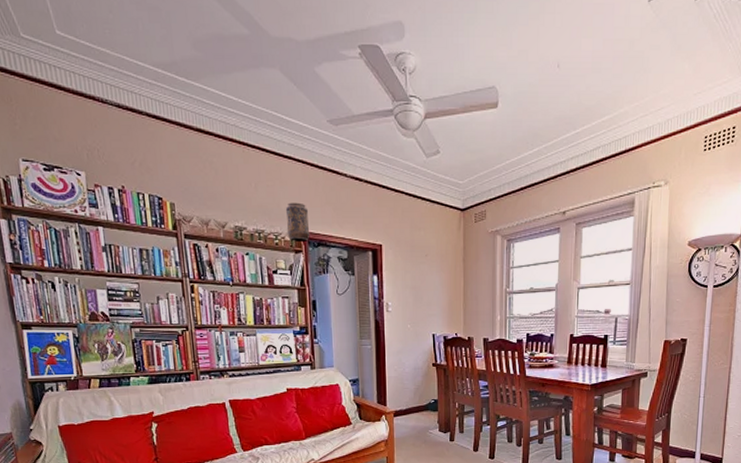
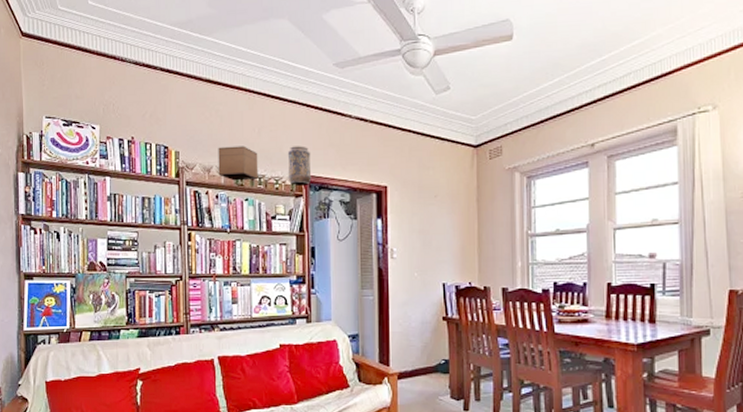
decorative box: none [215,200,258,235] -> present [218,146,259,181]

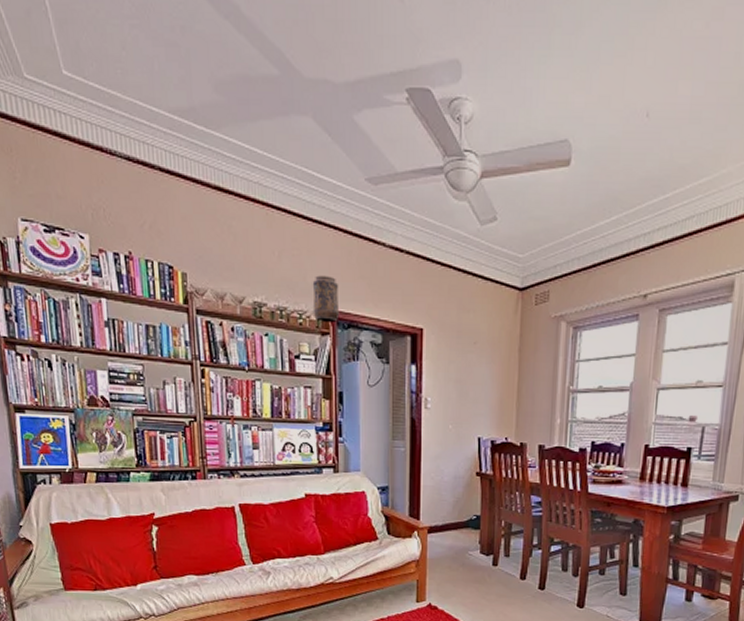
decorative box: present [218,146,259,181] -> none [232,271,280,313]

